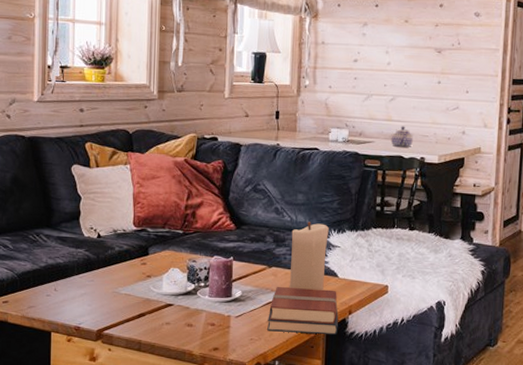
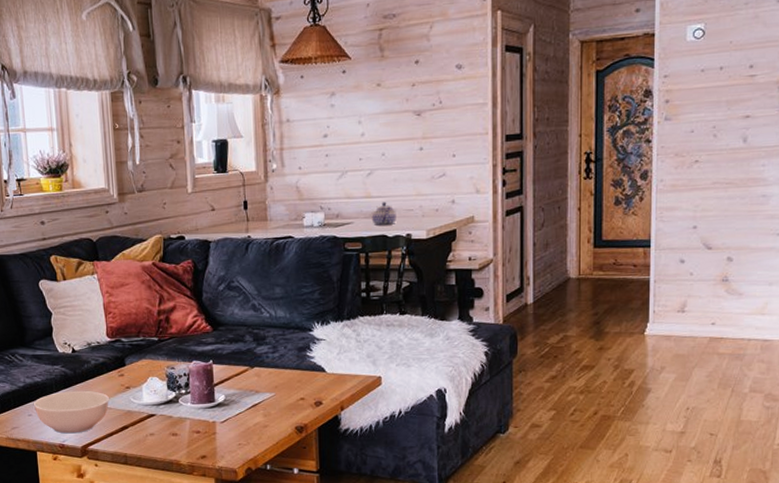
bowl: none [53,275,130,317] -> present [33,390,110,434]
books: present [267,286,339,336] -> none [255,386,330,435]
candle: present [289,222,329,290] -> none [272,316,312,389]

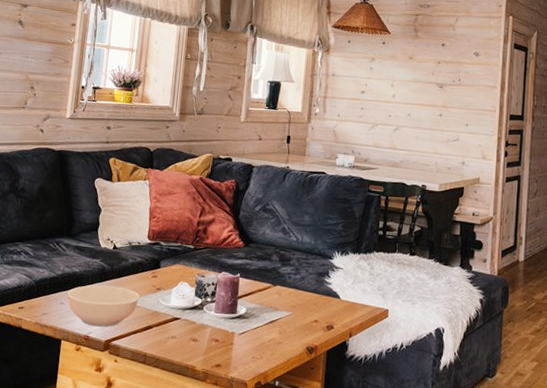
teapot: present [371,201,396,227] -> none [394,154,415,176]

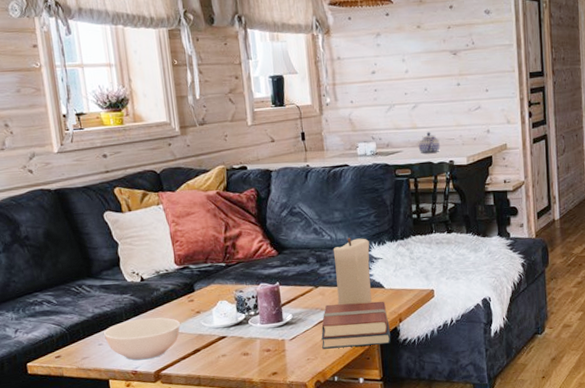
books: none [269,305,339,358] -> present [321,301,391,349]
candle: none [292,242,333,311] -> present [333,238,372,306]
teapot: none [394,154,415,176] -> present [418,132,440,155]

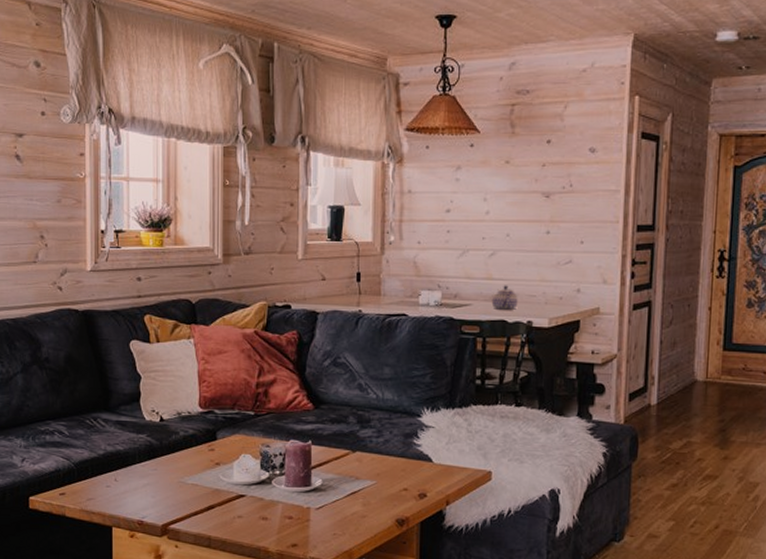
bowl: present [103,317,181,361] -> none [113,463,197,510]
books: present [321,301,391,349] -> none [352,473,434,530]
candle: present [333,238,372,306] -> none [376,399,421,478]

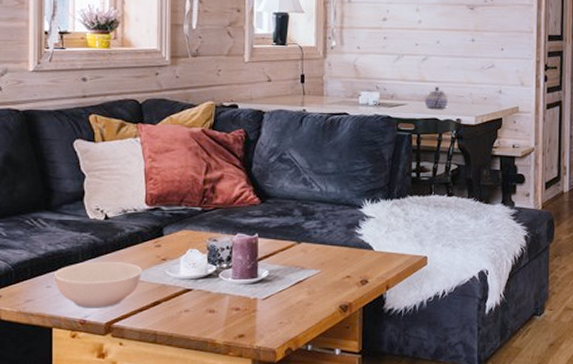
bowl: none [113,463,197,510] -> present [54,261,143,308]

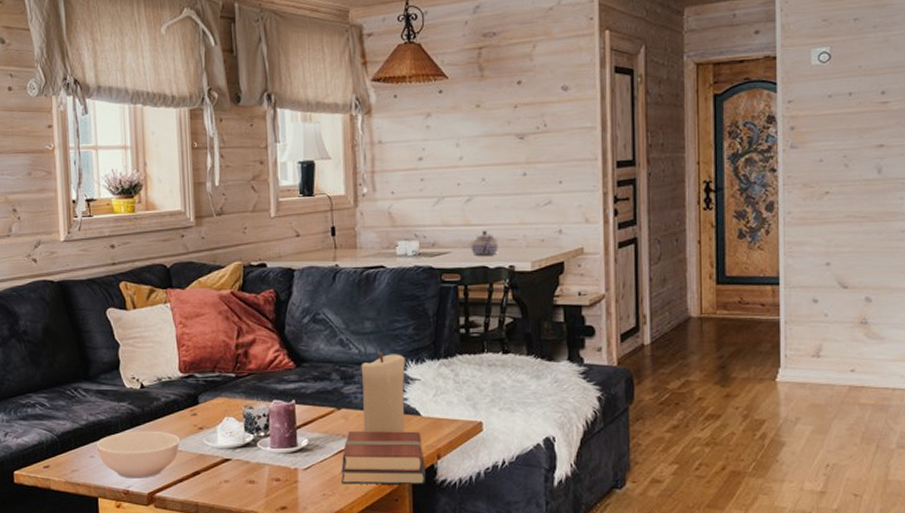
books: none [298,263,375,314] -> present [341,430,426,485]
candle: none [320,192,362,265] -> present [361,353,405,433]

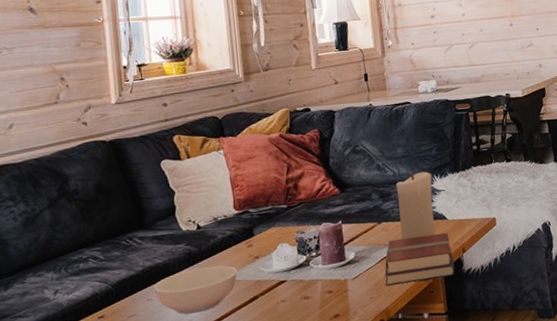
teapot: present [471,230,498,257] -> none [476,68,497,89]

